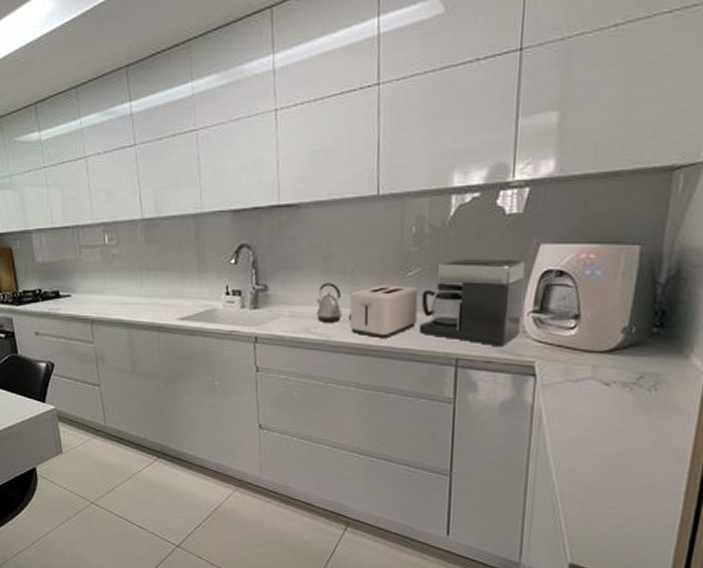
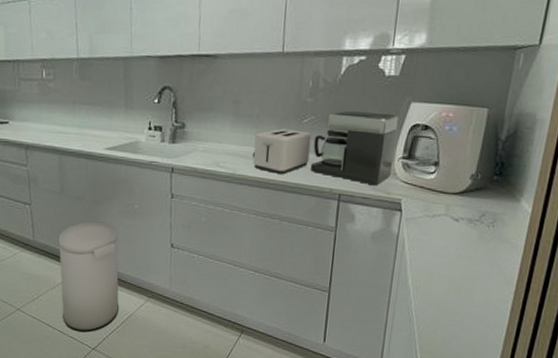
pedal bin: none [132,401,205,528] -> present [58,221,120,333]
kettle: present [316,283,343,322] -> none [225,124,248,159]

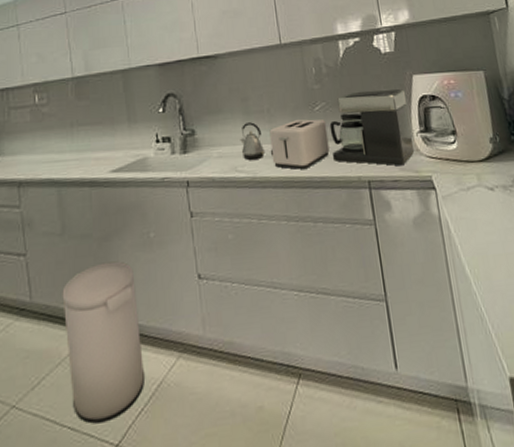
kettle: none [225,124,248,159] -> present [240,122,266,160]

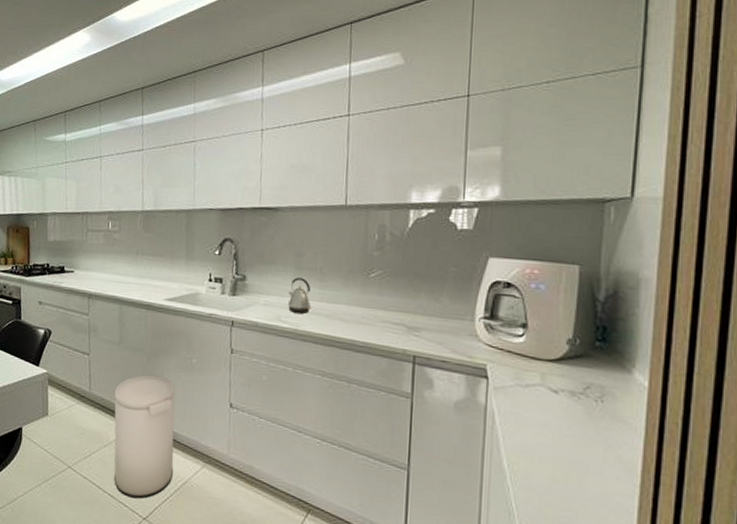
toaster: present [269,119,330,169] -> none [316,283,380,331]
coffee maker: present [329,89,414,166] -> none [380,265,476,348]

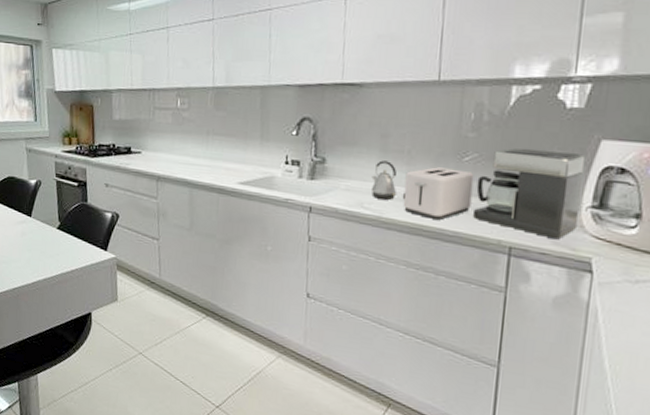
pedal bin: present [114,374,175,499] -> none [185,261,249,387]
toaster: none [316,283,380,331] -> present [402,167,474,220]
coffee maker: none [380,265,476,348] -> present [473,148,586,240]

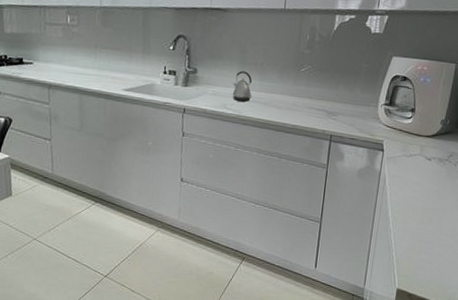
toaster: present [402,167,474,220] -> none [255,76,308,116]
coffee maker: present [473,148,586,240] -> none [307,62,382,128]

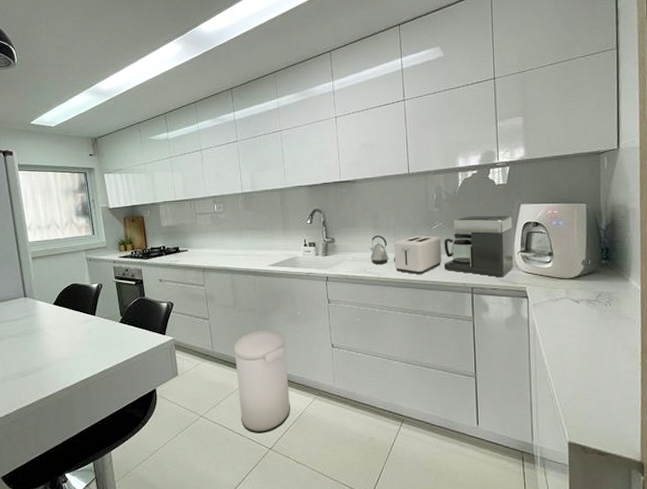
pedal bin: none [76,156,133,261] -> present [234,329,291,433]
toaster: none [255,76,308,116] -> present [393,236,442,274]
coffee maker: none [307,62,382,128] -> present [444,215,514,278]

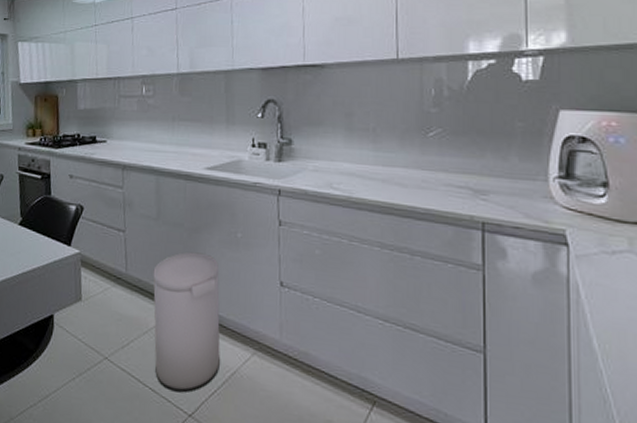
kettle: present [370,235,390,264] -> none [339,139,366,179]
toaster: present [393,236,442,274] -> none [370,144,440,197]
coffee maker: present [444,215,514,278] -> none [443,121,548,212]

